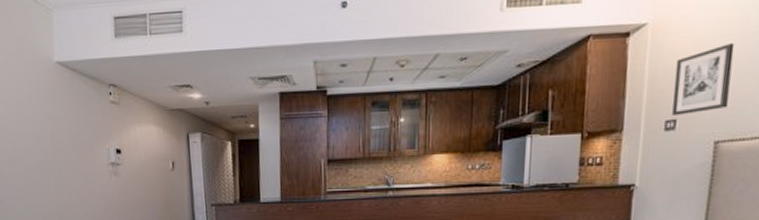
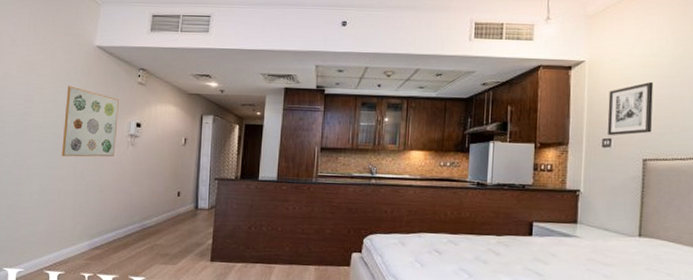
wall art: none [32,112,98,193] -> present [61,86,119,157]

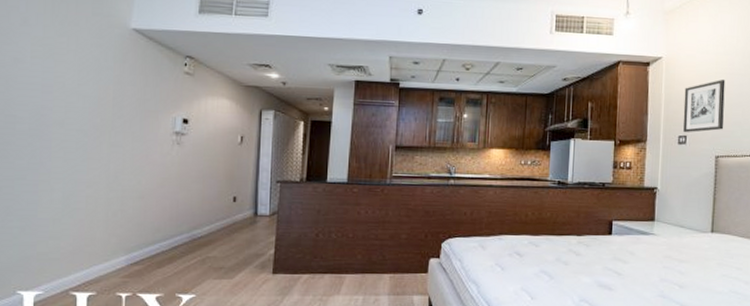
wall art: present [61,86,119,157] -> none [90,75,161,159]

